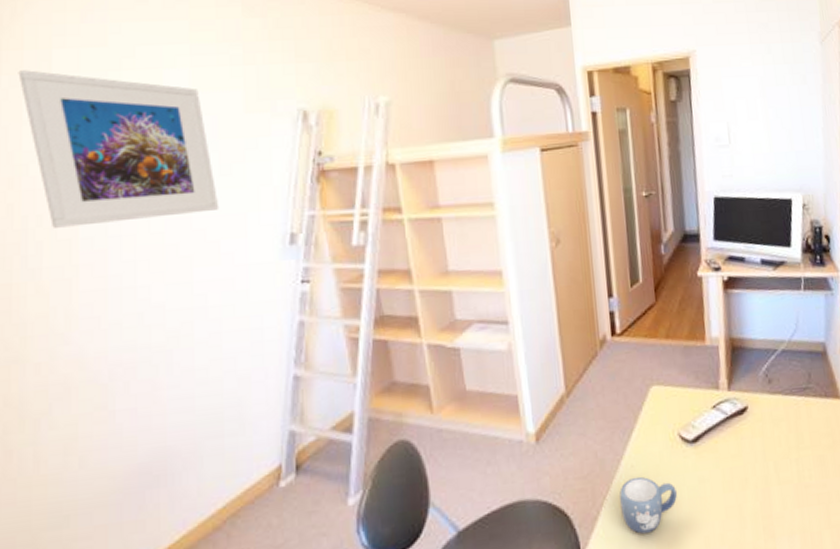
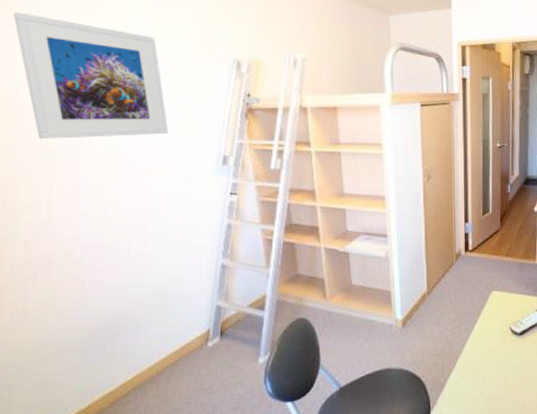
mug: present [619,476,678,534] -> none [462,357,506,398]

